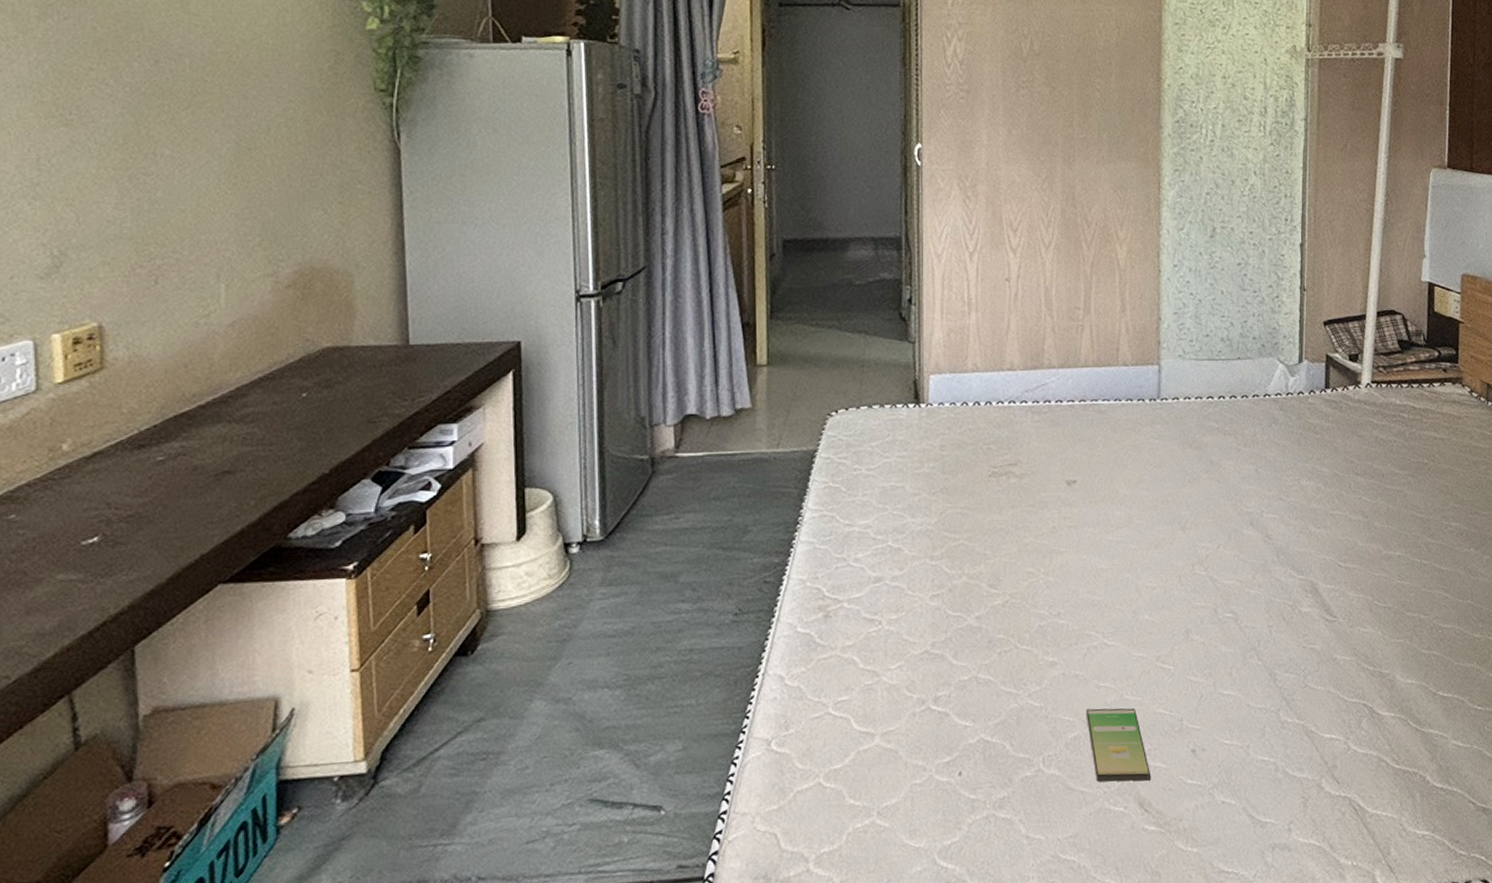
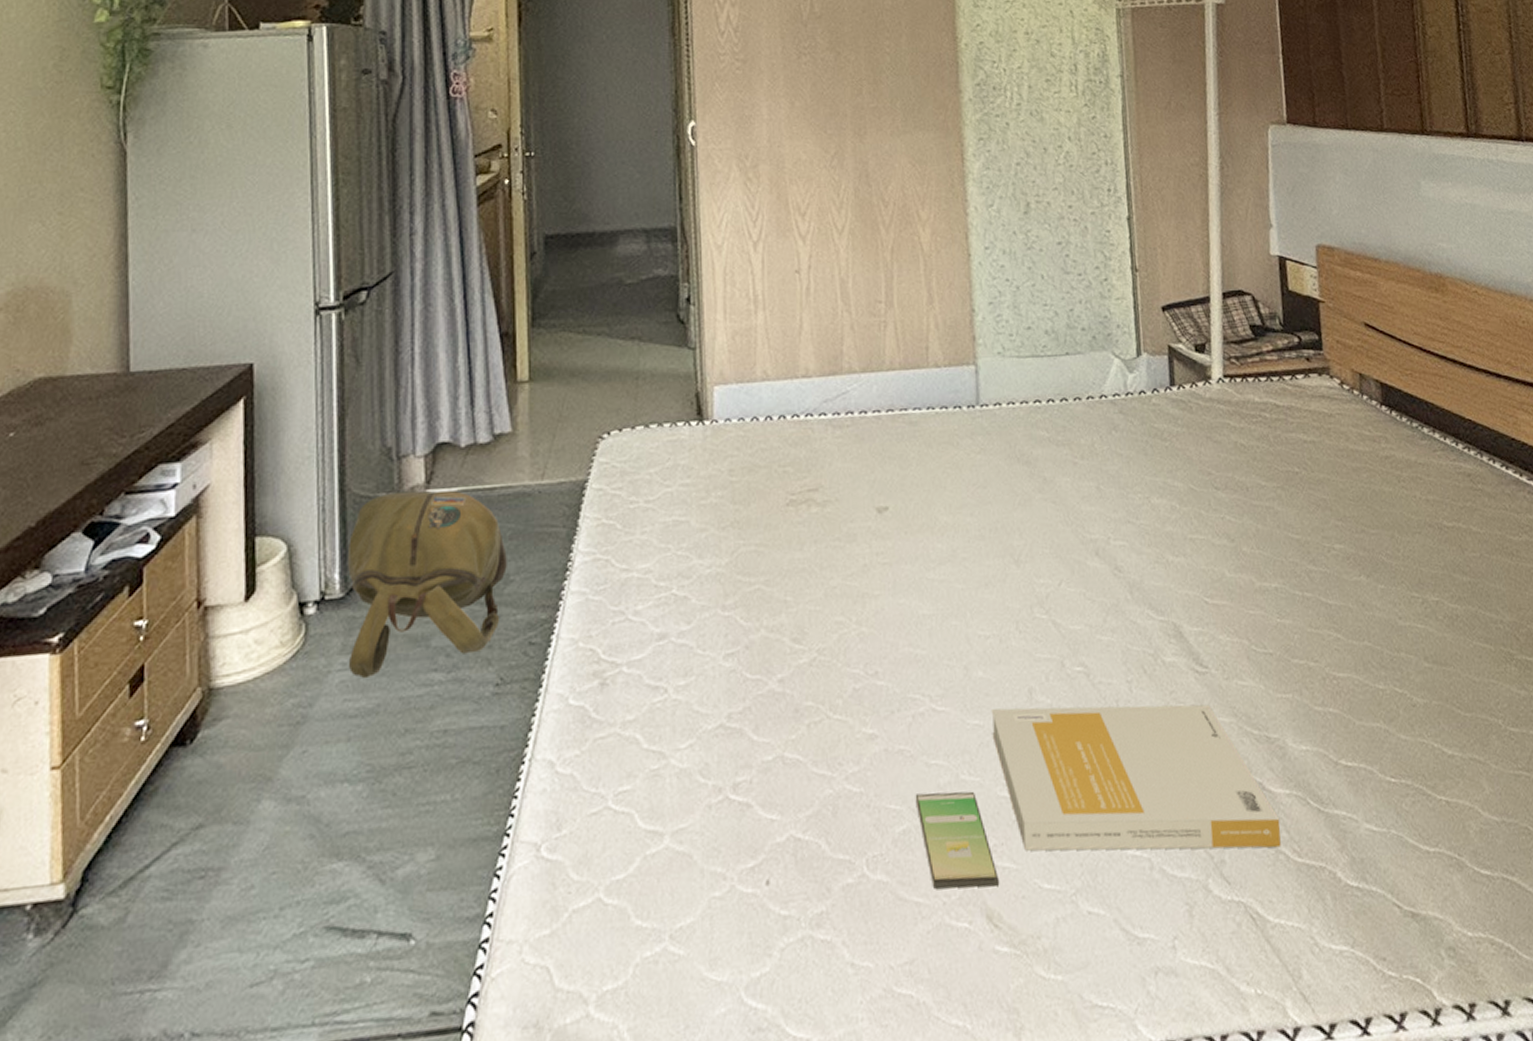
backpack: none [607,454,746,607] -> present [348,491,507,679]
book: none [1153,644,1384,757] -> present [991,704,1281,851]

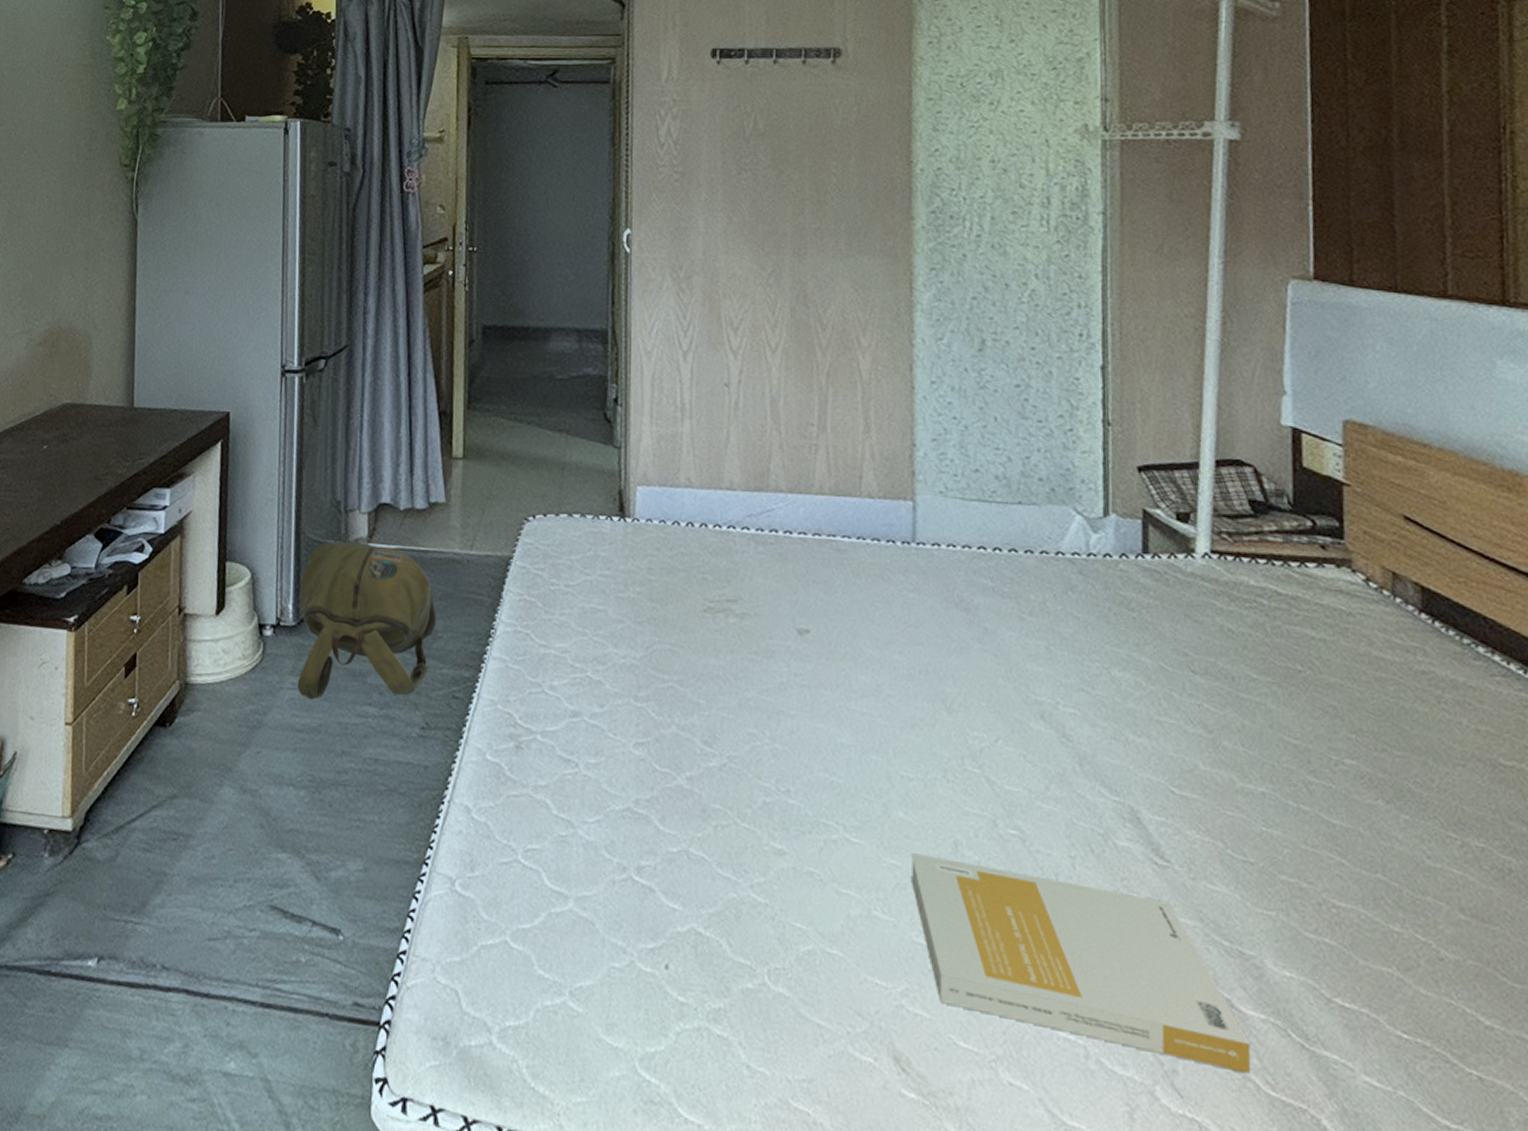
smartphone: present [915,791,1003,889] -> none [823,918,916,1031]

